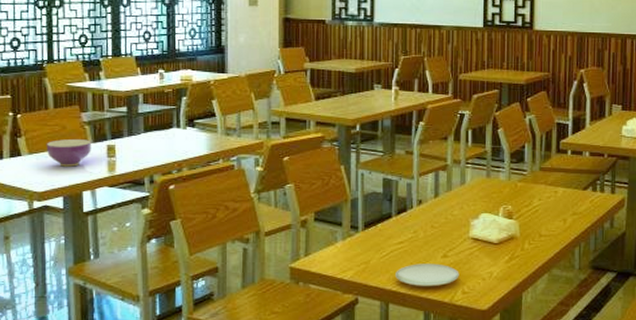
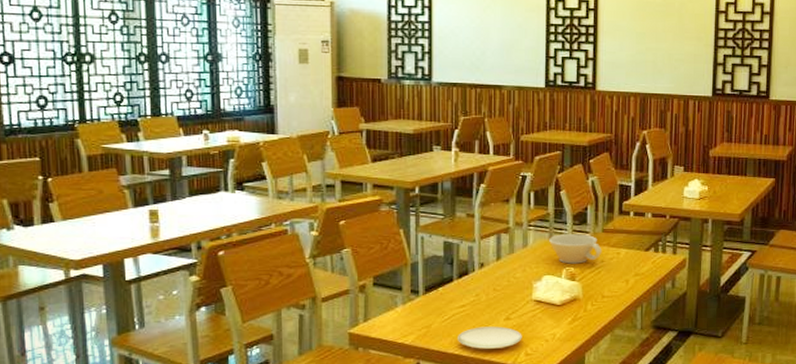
bowl: present [46,139,91,167] -> none [81,204,132,233]
cup: none [487,172,540,202] -> present [549,234,602,264]

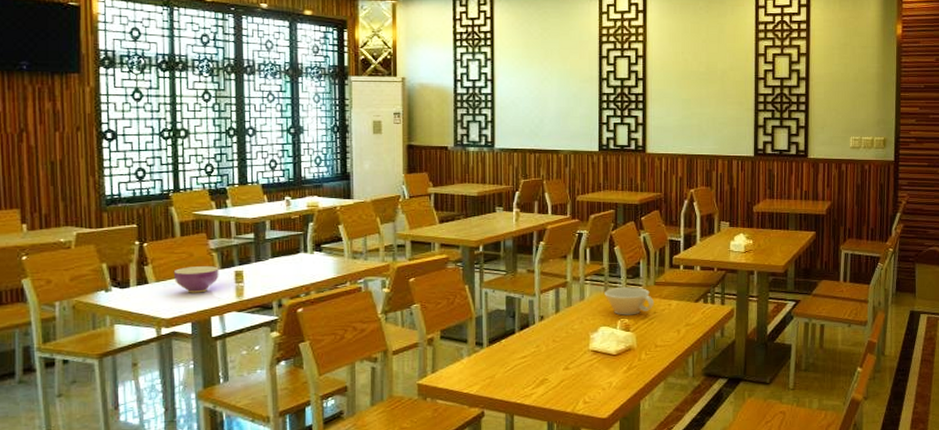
bowl: none [81,204,132,233] -> present [173,266,219,293]
plate: present [458,326,522,350] -> none [520,376,581,399]

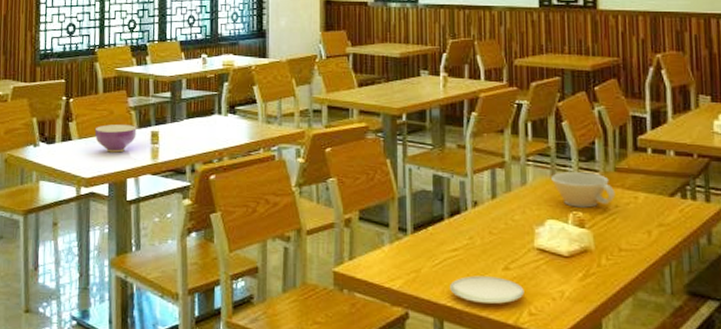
plate: none [520,376,581,399] -> present [450,275,525,305]

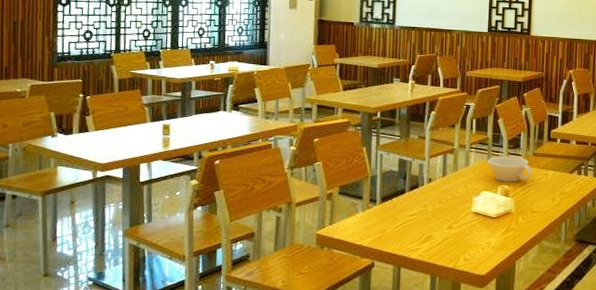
bowl: present [94,124,137,153] -> none [110,118,150,142]
plate: present [450,275,525,305] -> none [407,233,462,254]

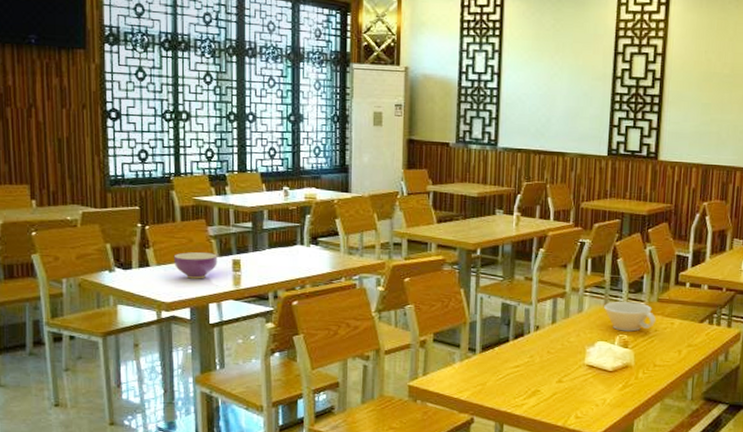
bowl: none [110,118,150,142] -> present [173,252,217,279]

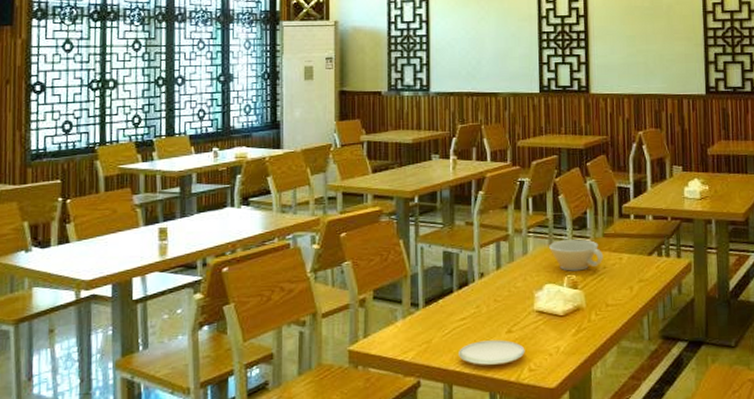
bowl: present [173,252,217,279] -> none [95,223,143,253]
plate: none [511,387,573,411] -> present [459,340,525,366]

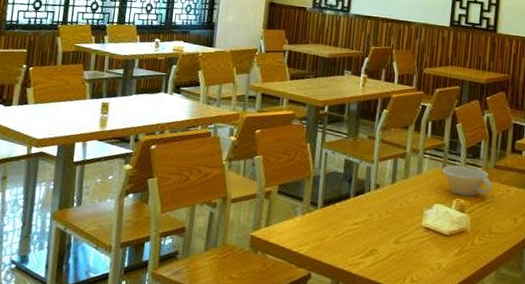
plate: present [459,340,525,366] -> none [348,246,409,272]

